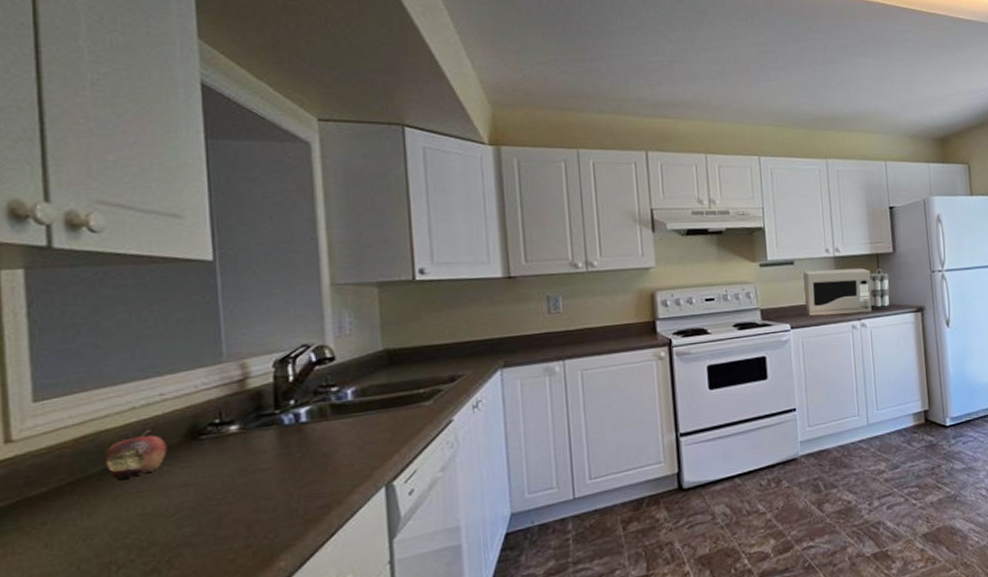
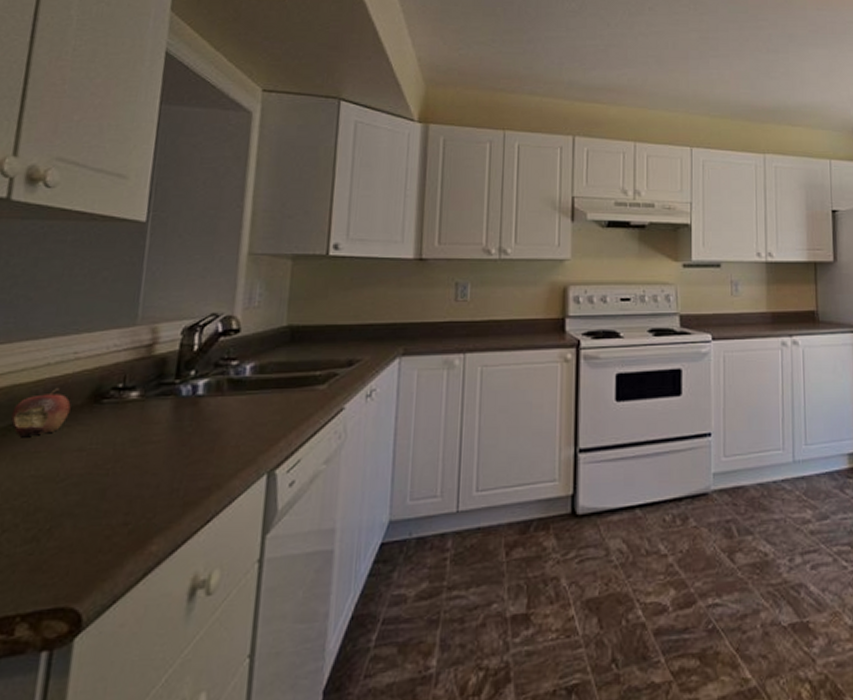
microwave: present [803,268,872,317] -> none [728,275,807,329]
spice rack: present [869,268,891,310] -> none [804,279,828,327]

